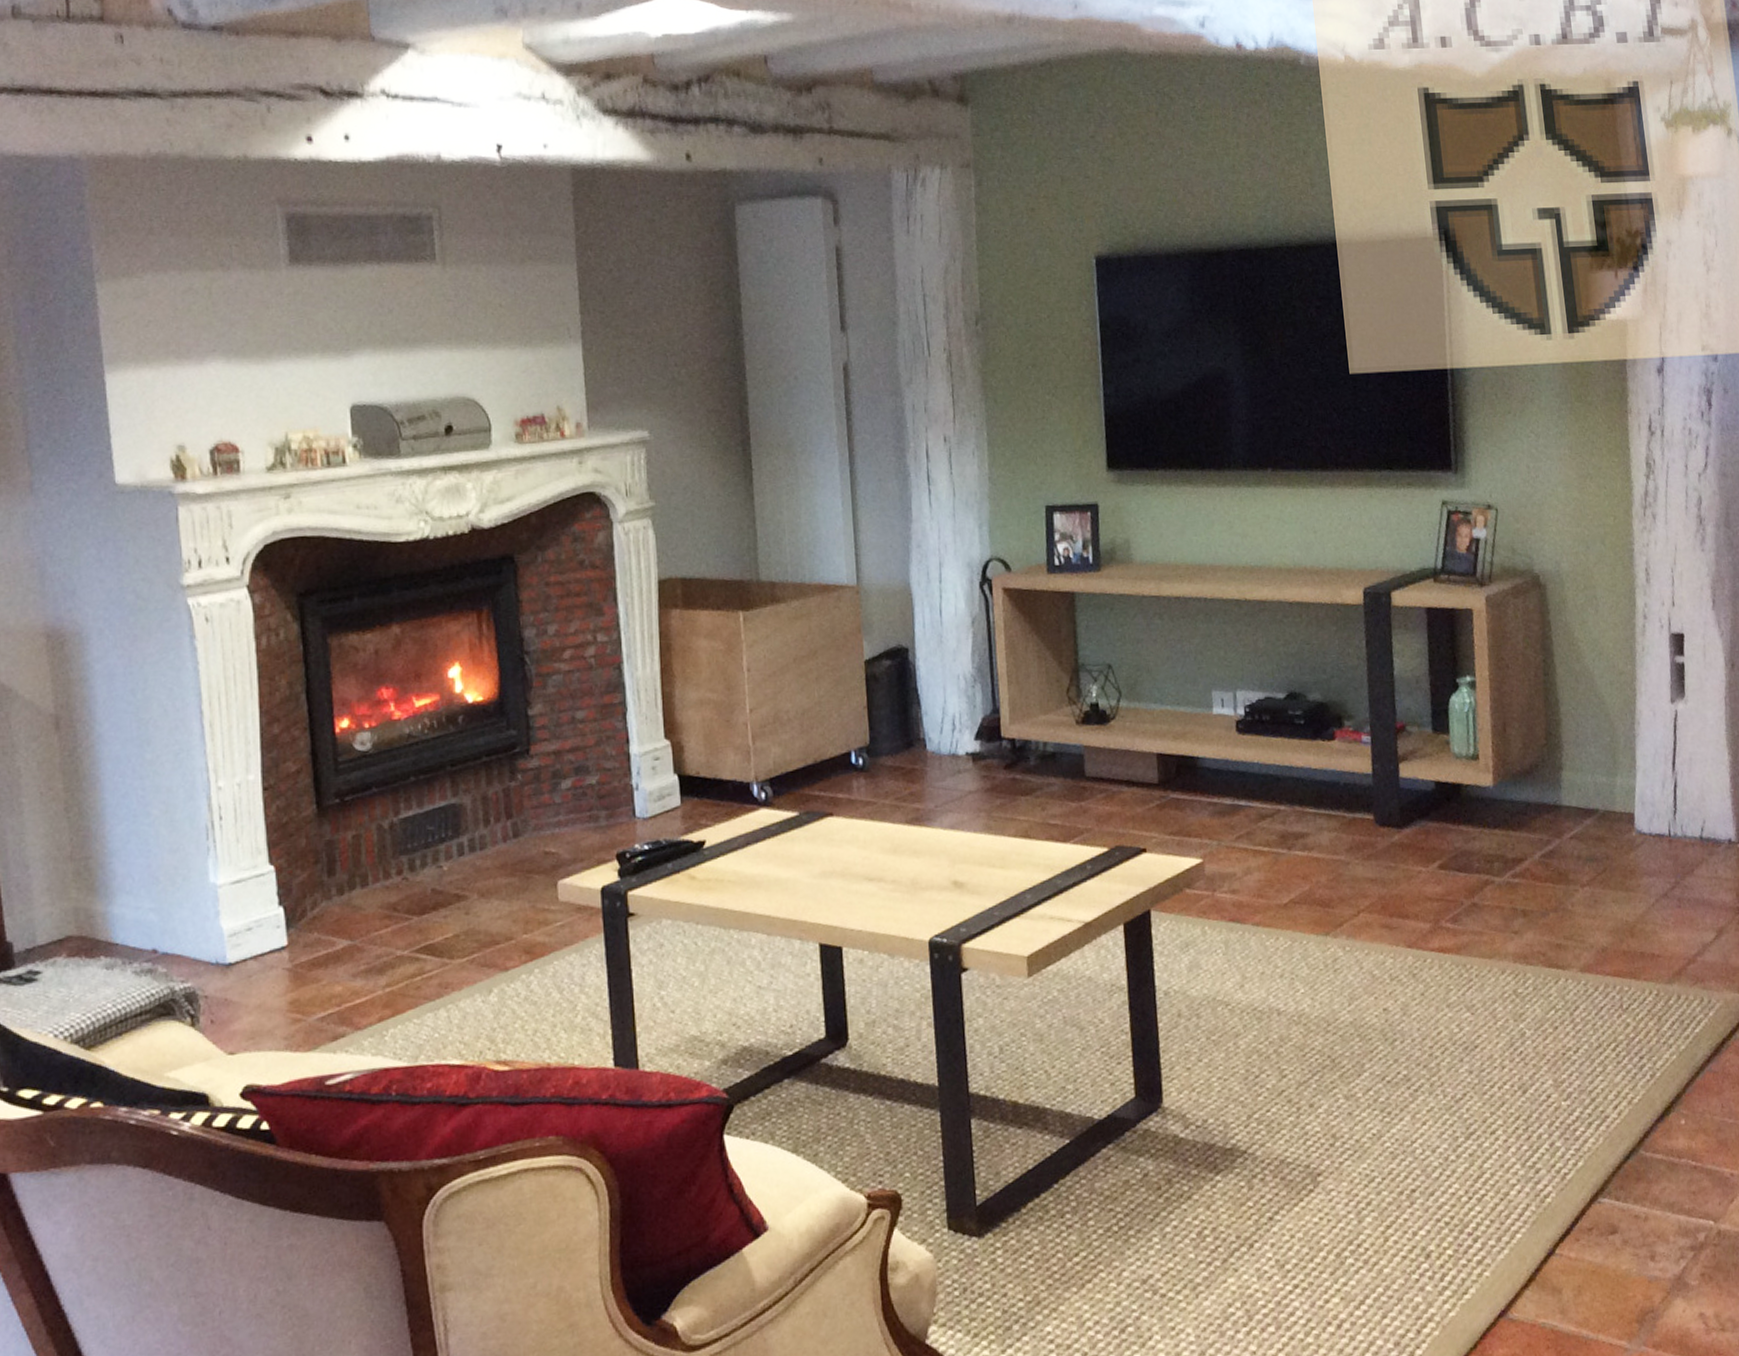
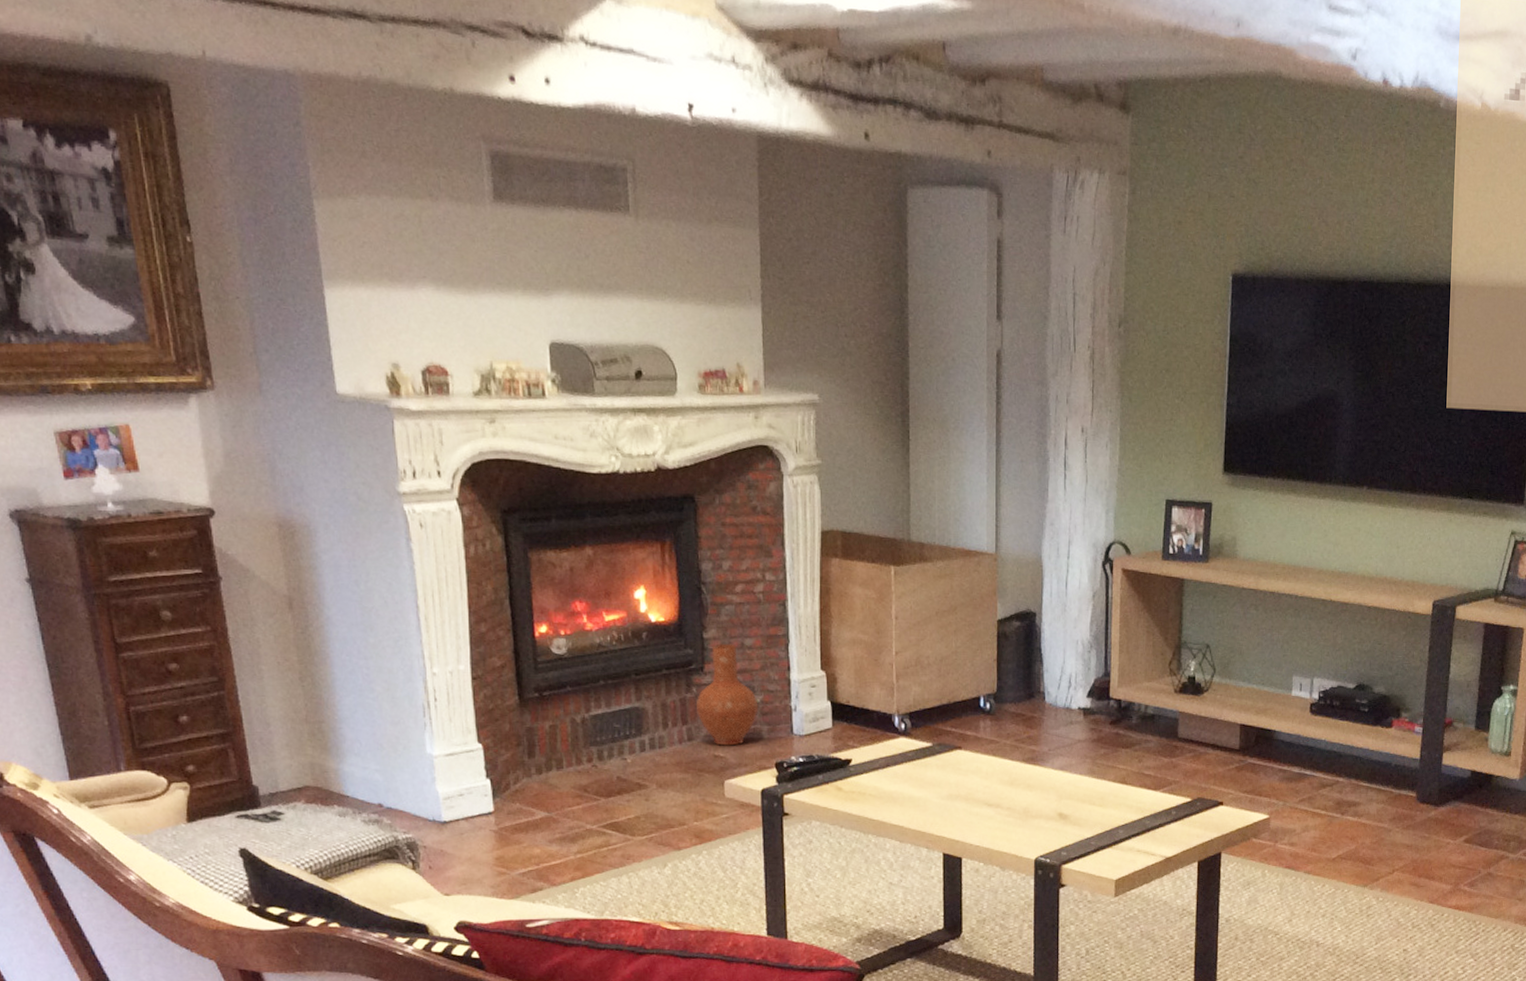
vase: none [521,719,594,840] -> present [695,643,758,746]

